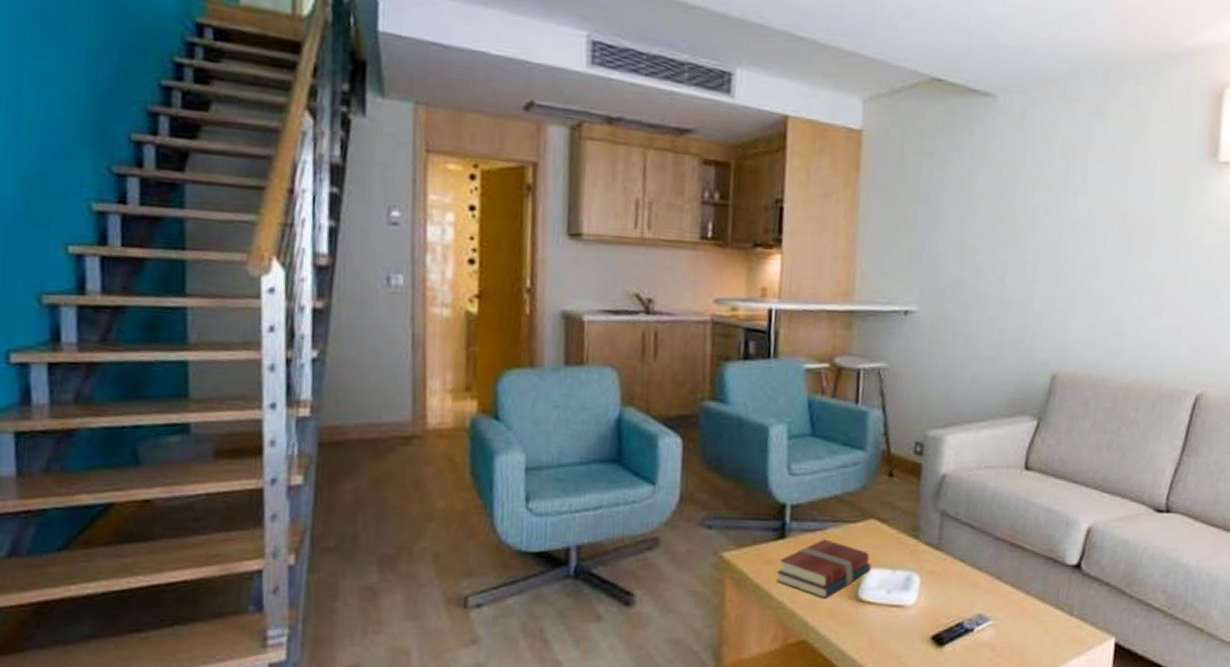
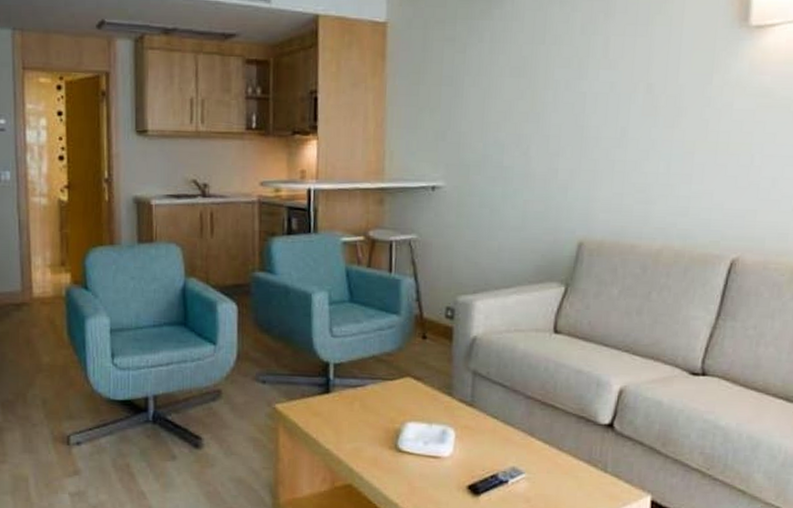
books: present [776,539,871,599] -> none [323,394,409,448]

